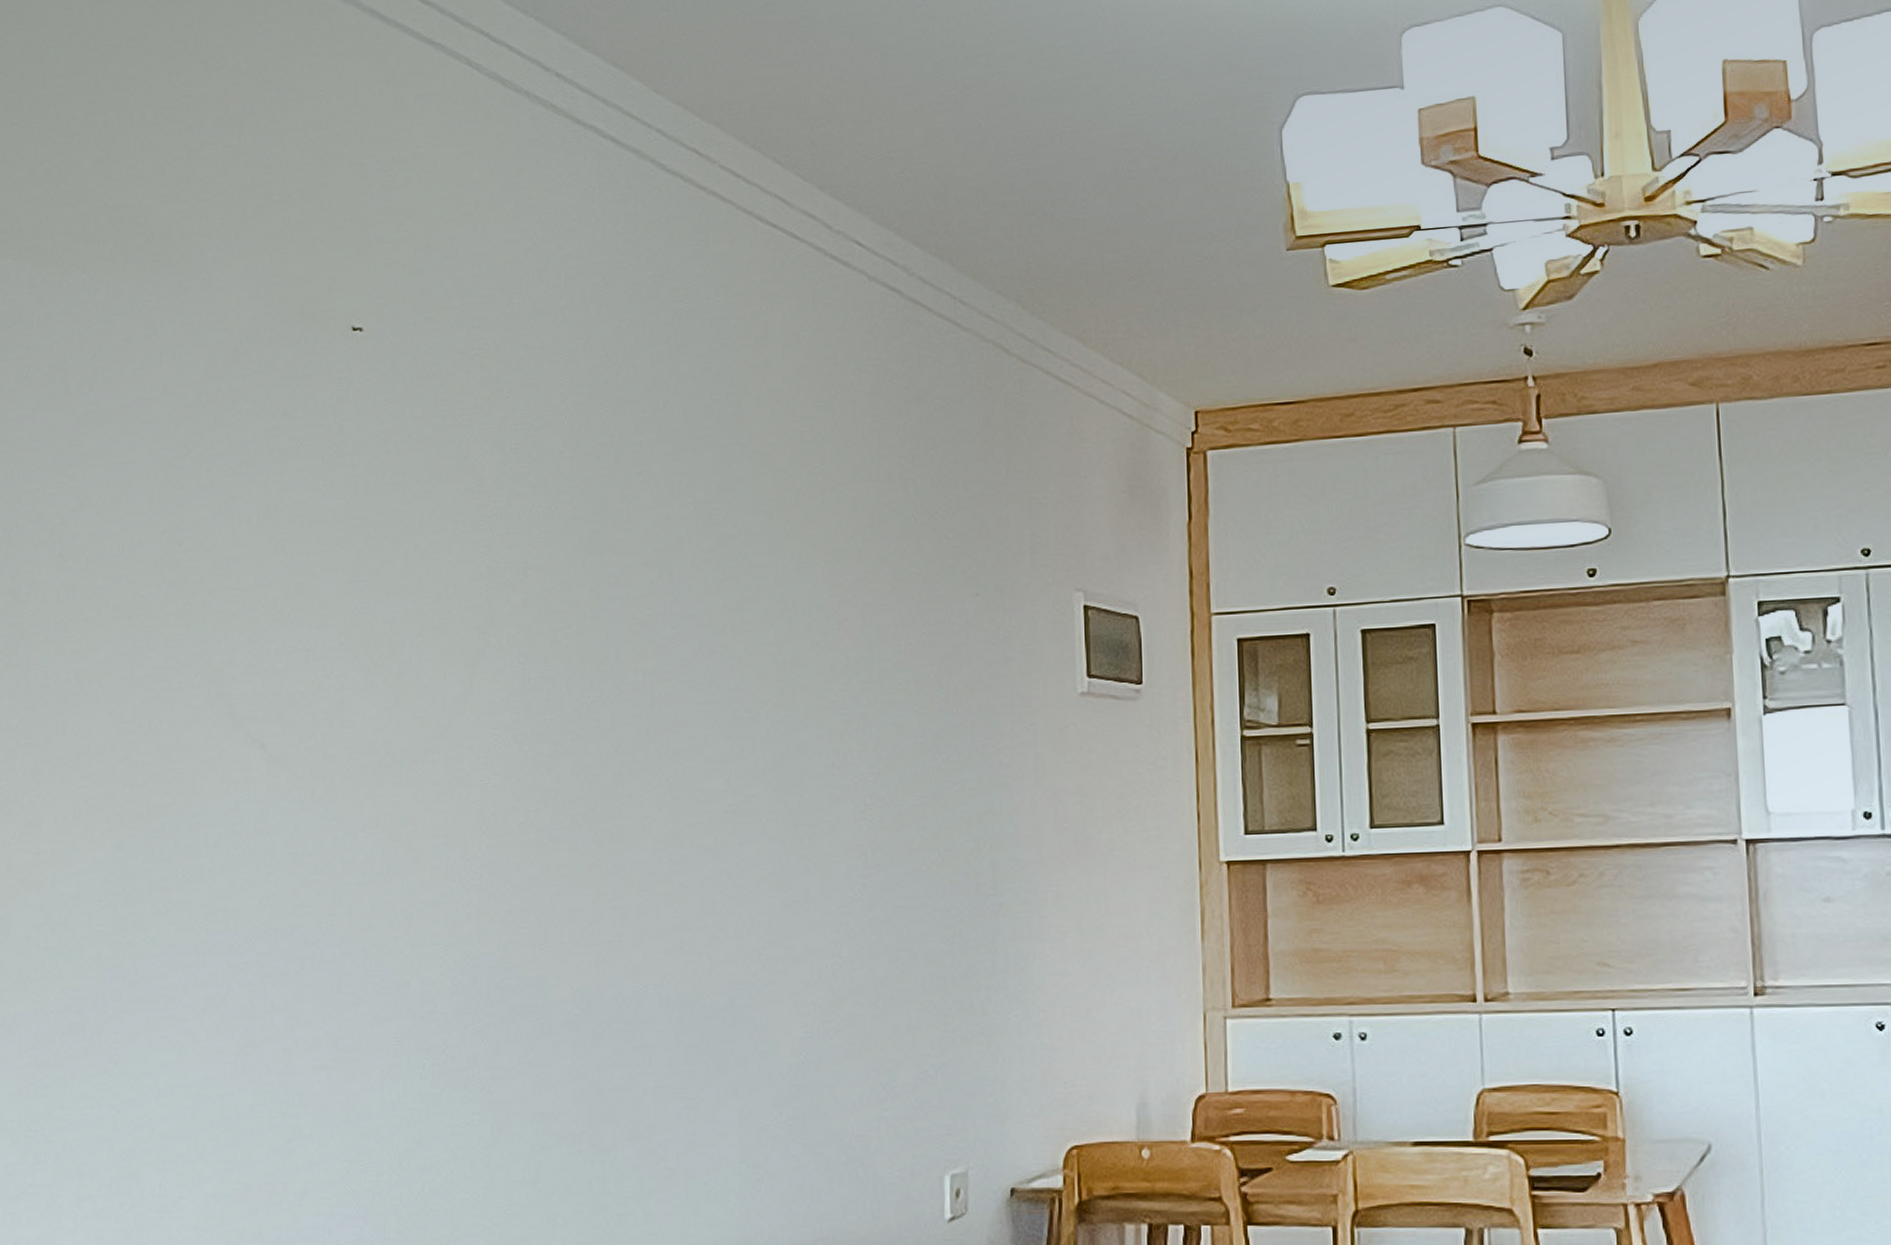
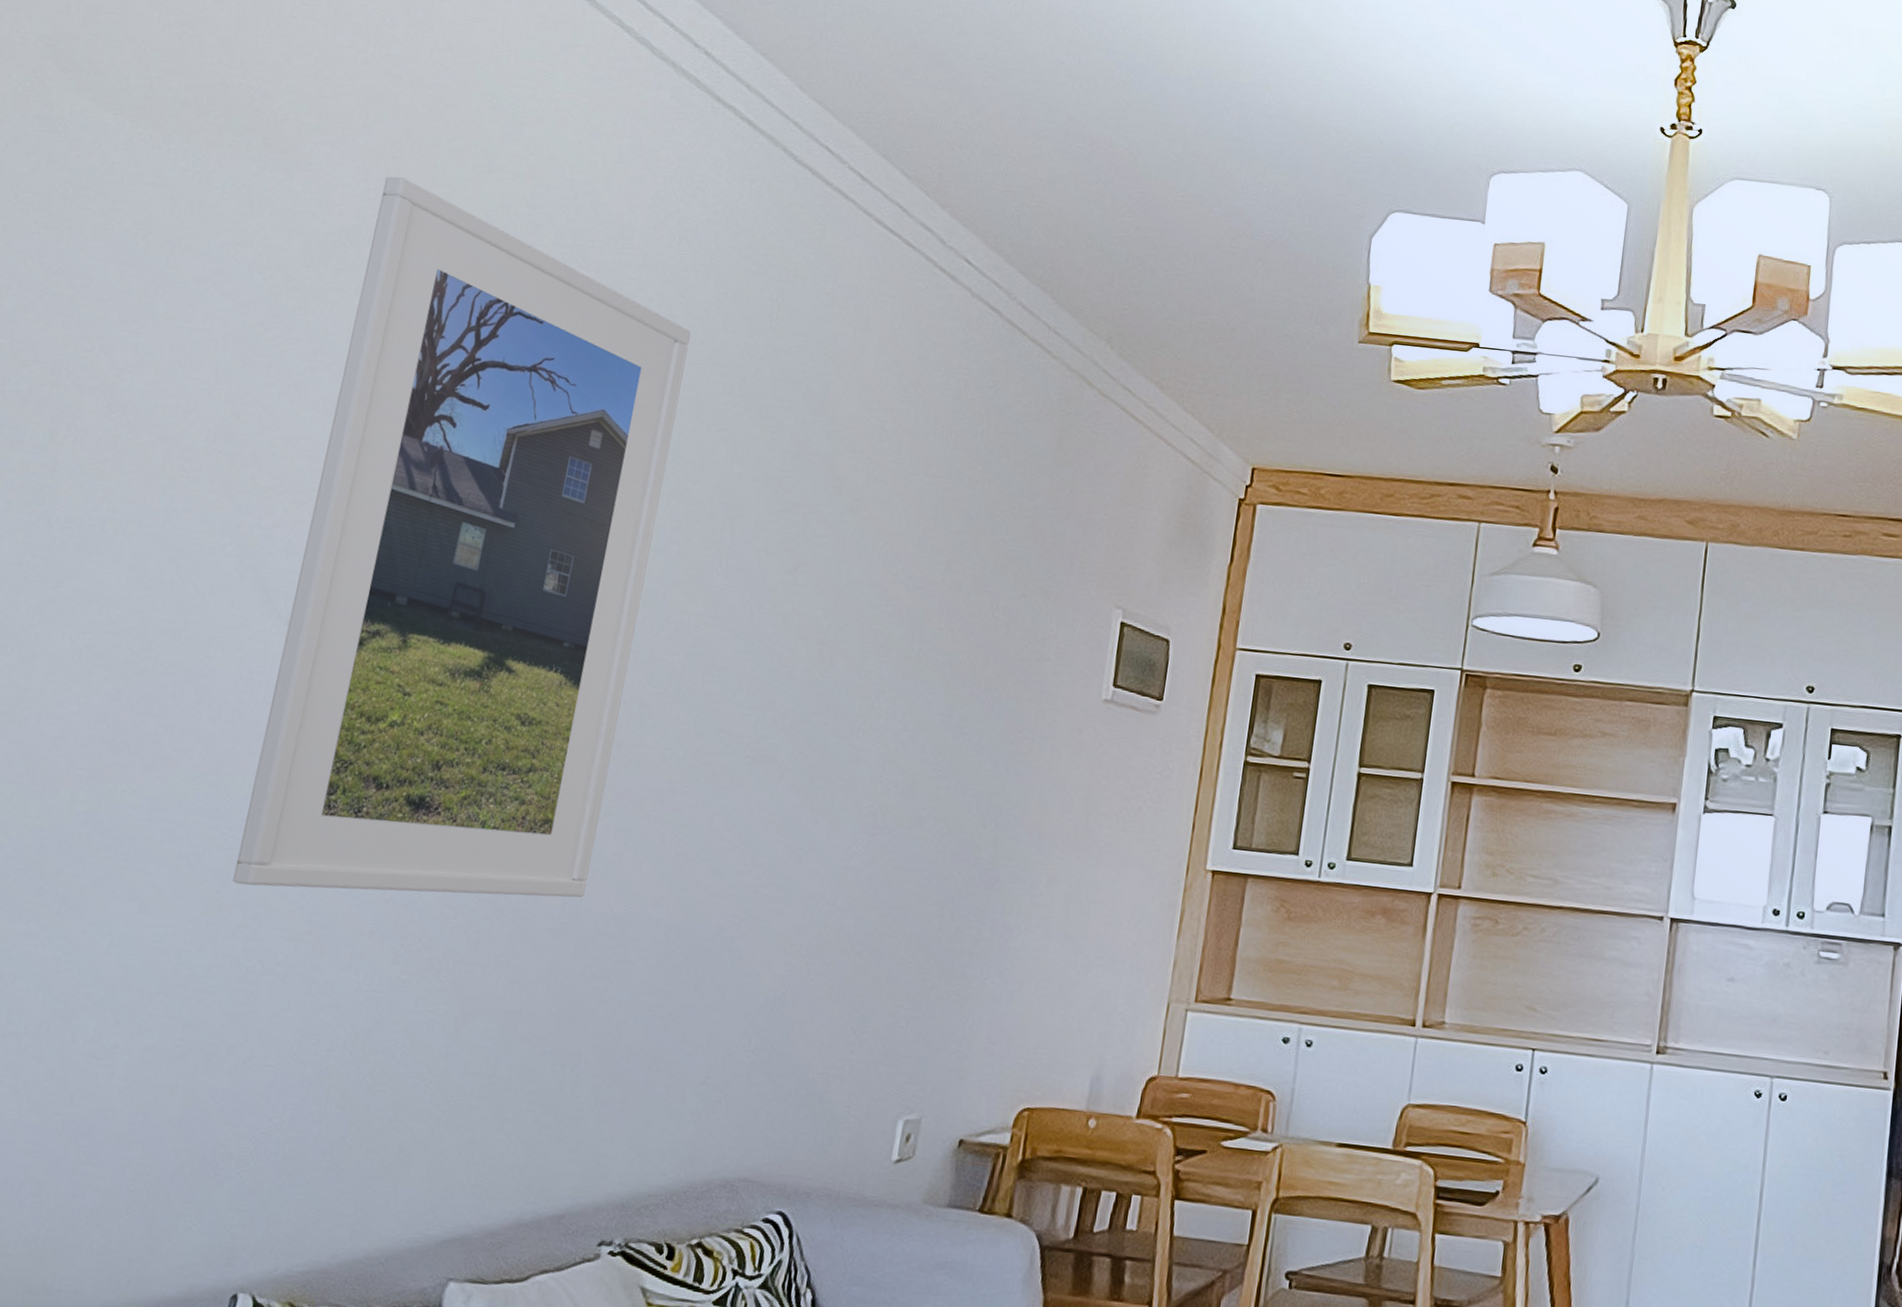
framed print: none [258,268,594,1019] -> present [232,176,692,898]

